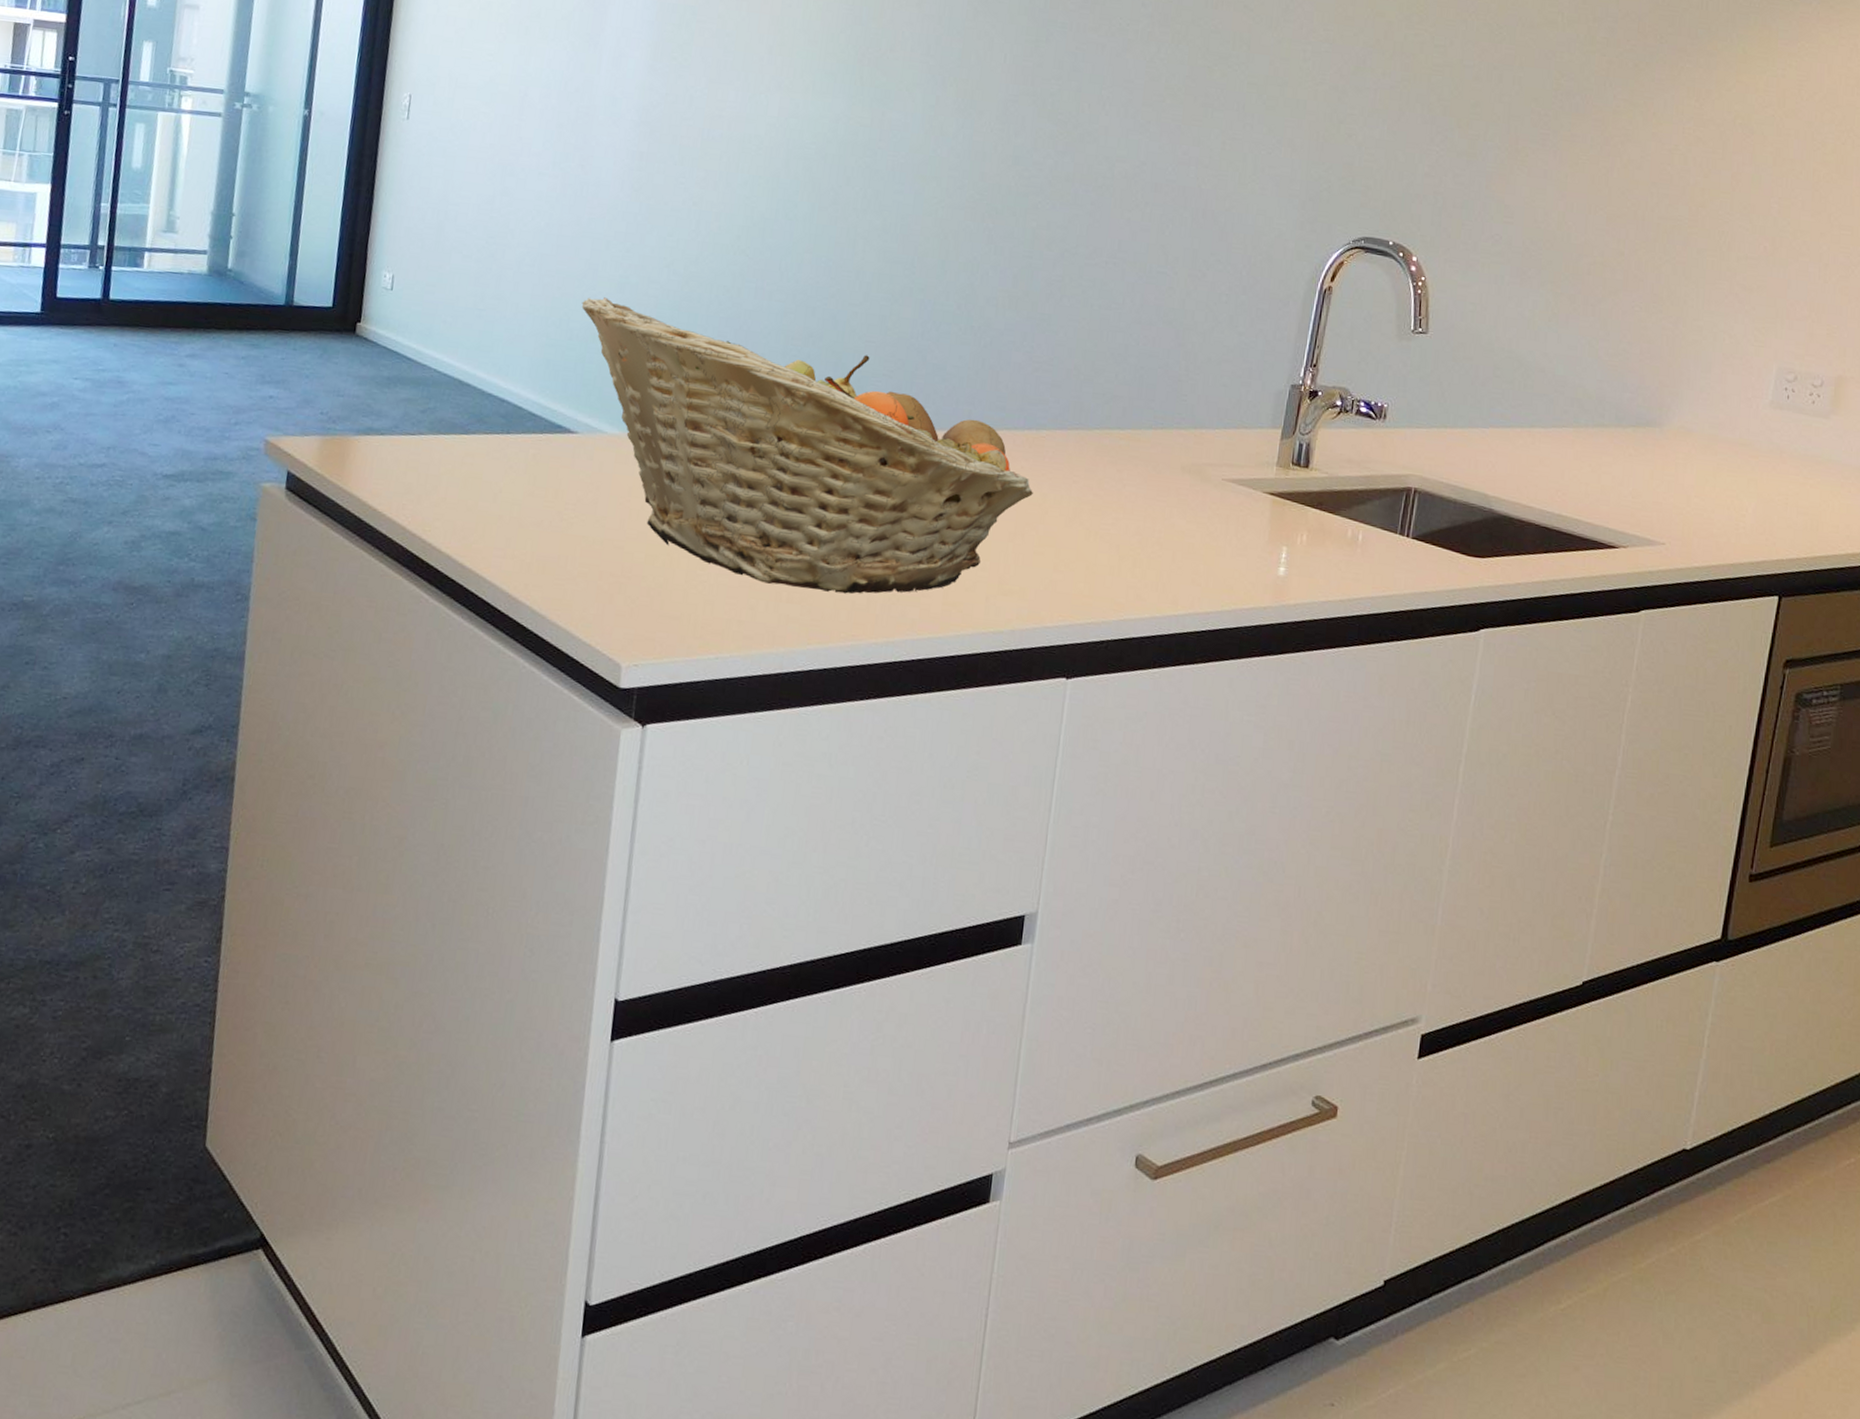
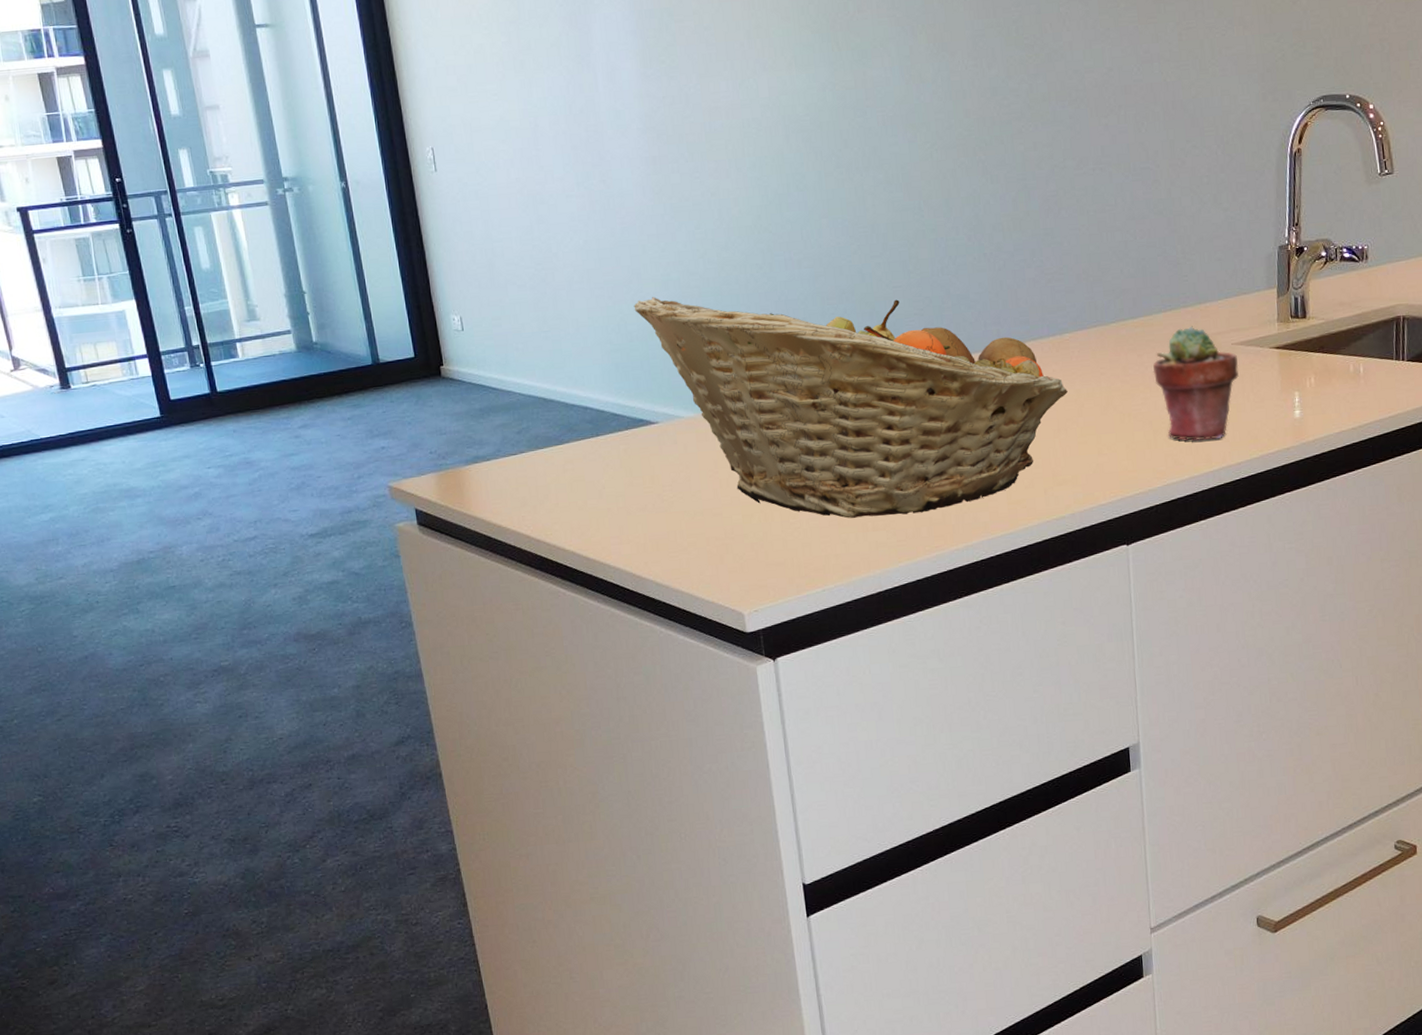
potted succulent: none [1130,450,1226,581] -> present [1153,326,1239,441]

